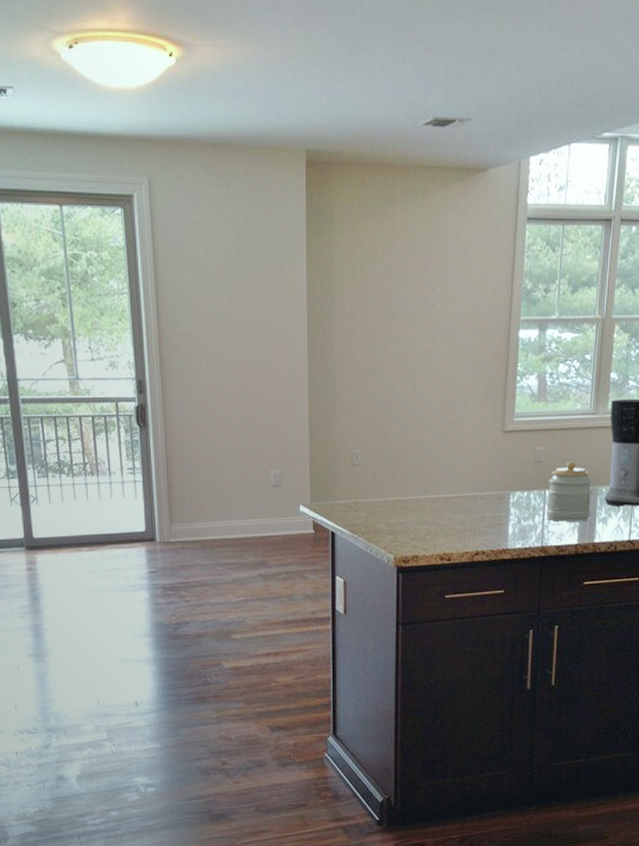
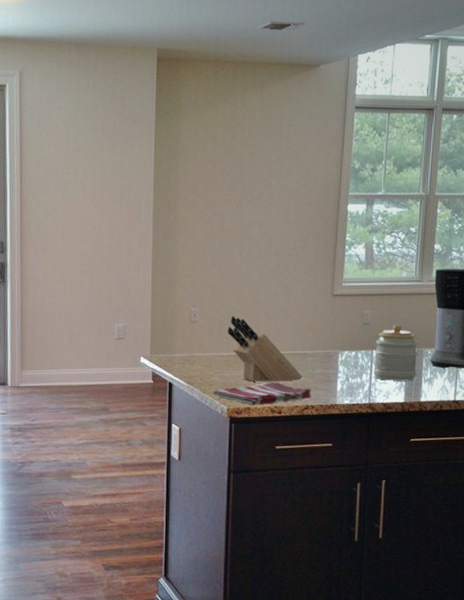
dish towel: none [379,528,482,553] -> present [213,382,311,405]
knife block: none [392,457,473,528] -> present [227,316,303,382]

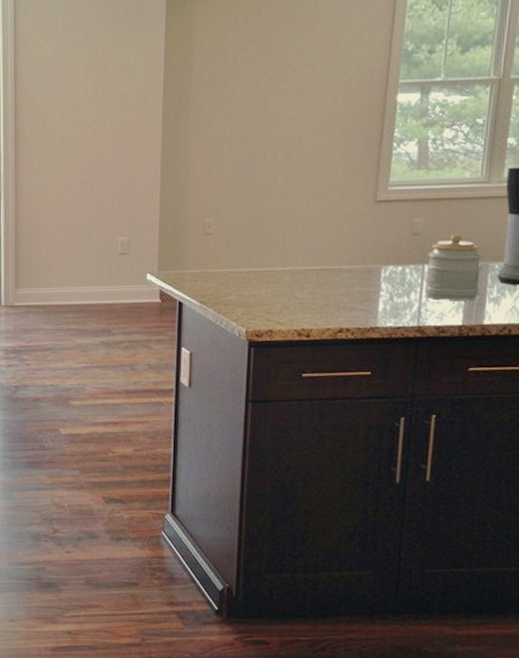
dish towel: present [213,382,311,405] -> none [230,302,347,328]
knife block: present [227,316,303,382] -> none [247,227,337,302]

